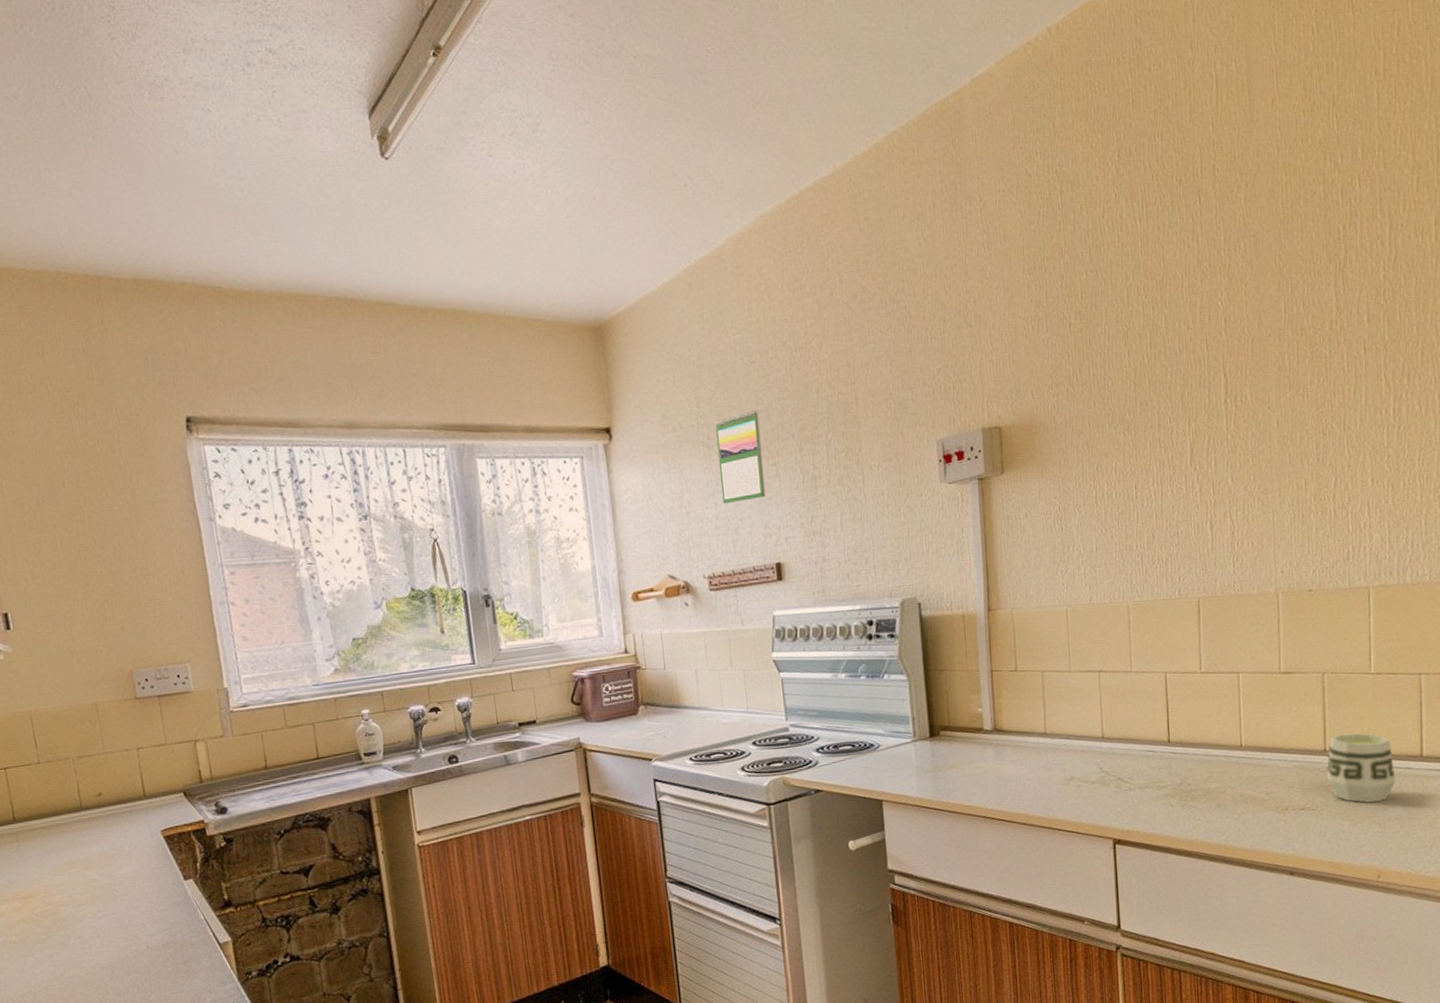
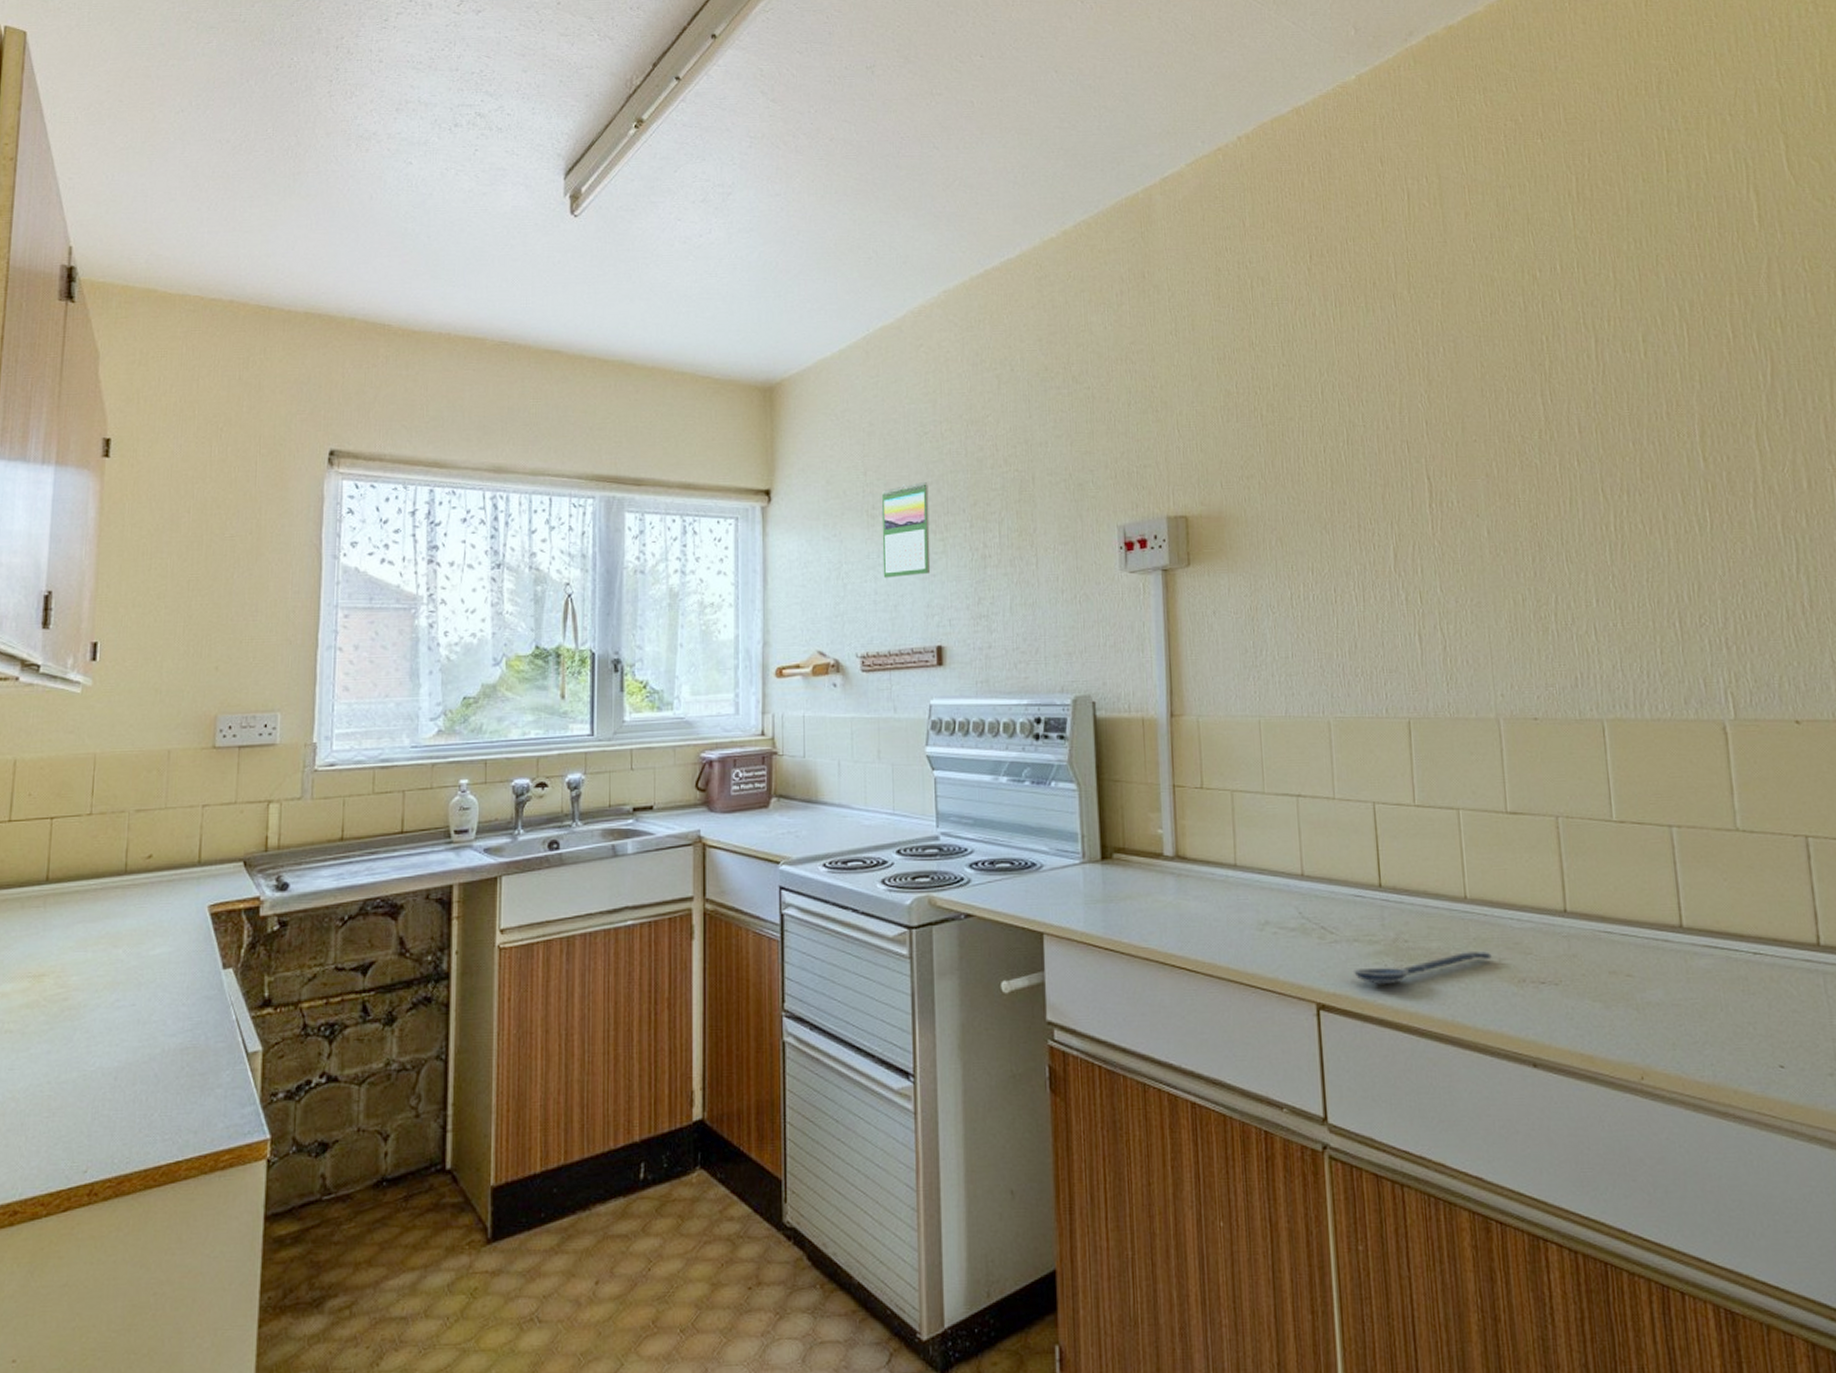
spoon: none [1143,788,1261,821] -> present [1352,951,1492,985]
cup: present [1326,733,1396,804] -> none [1568,891,1653,982]

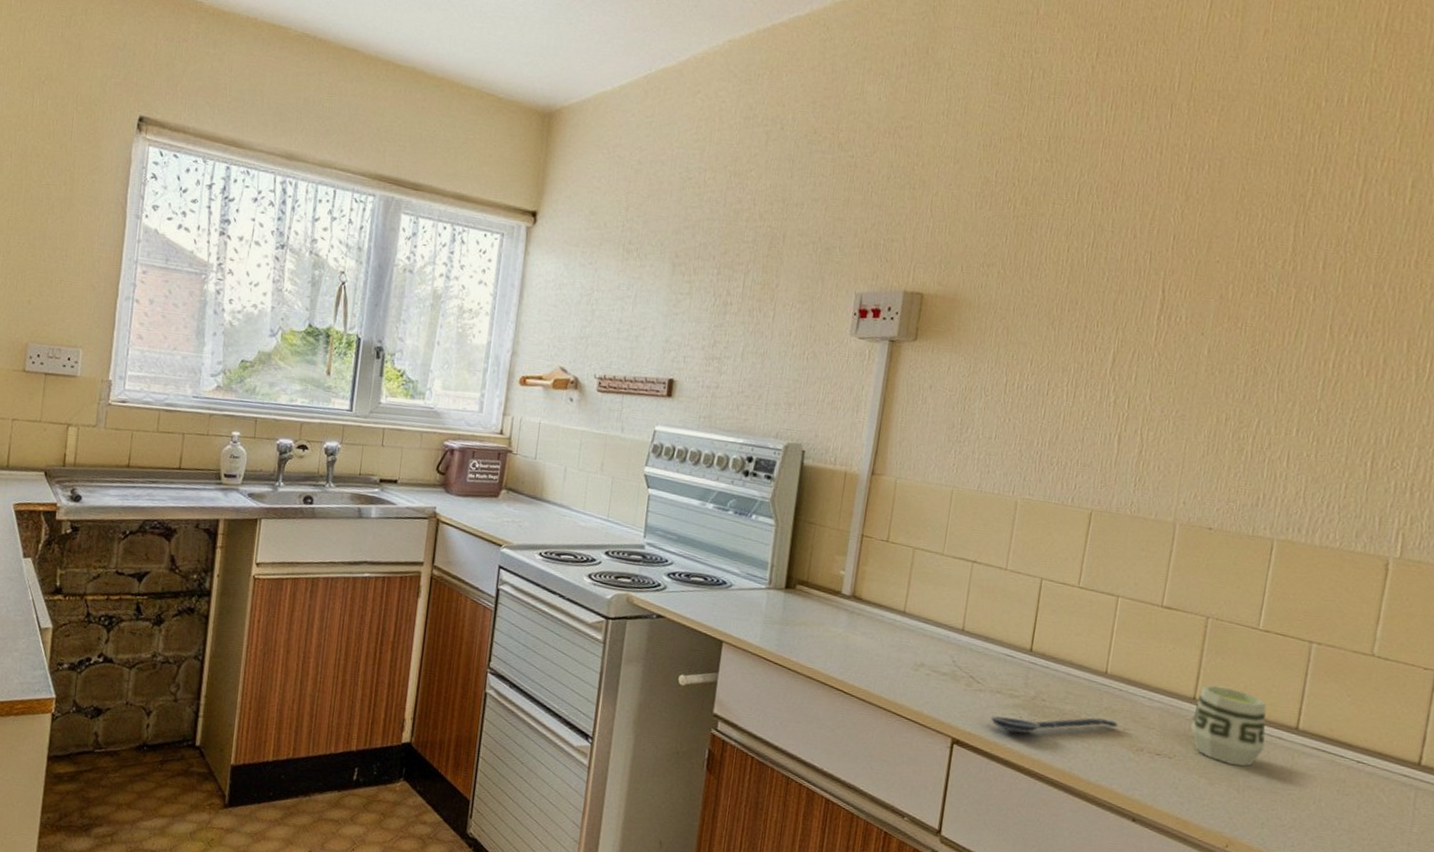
calendar: present [882,482,931,579] -> none [629,224,685,312]
cup: none [1568,891,1653,982] -> present [1190,684,1267,766]

